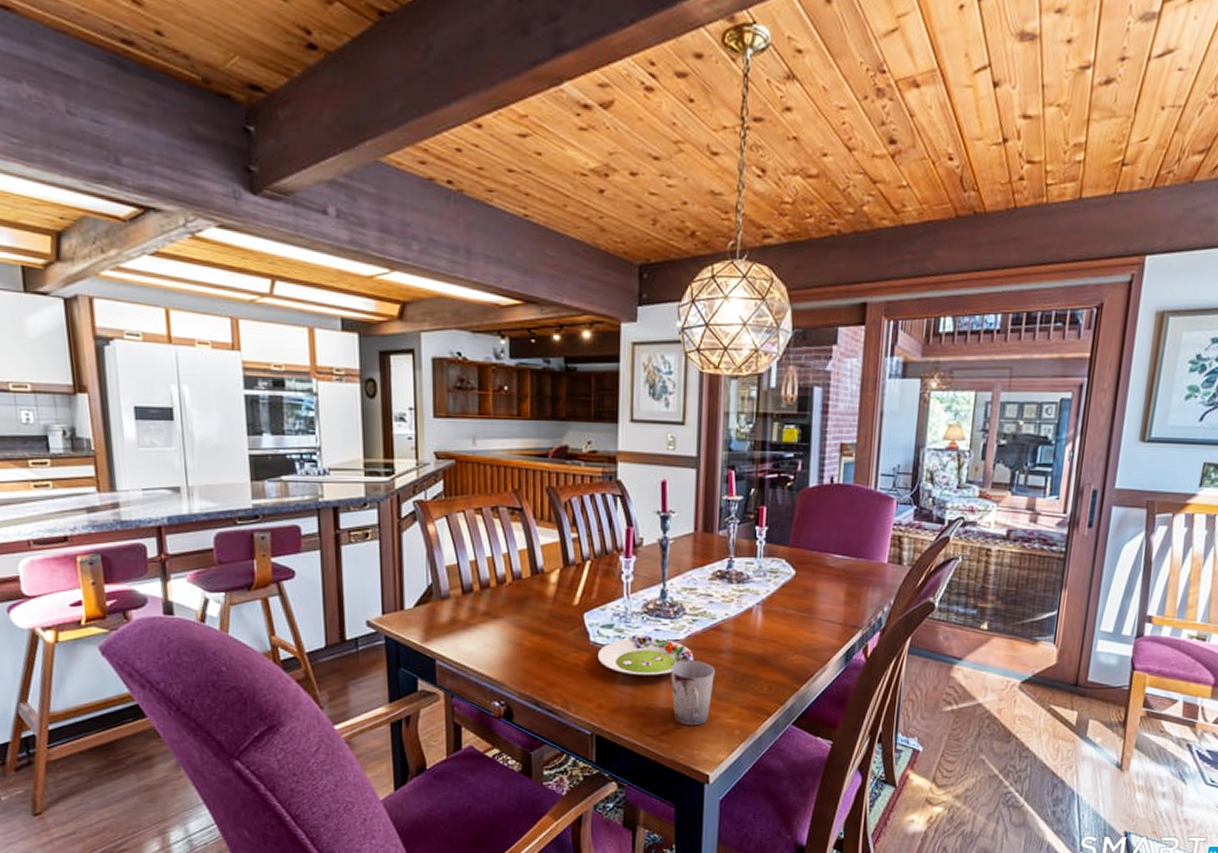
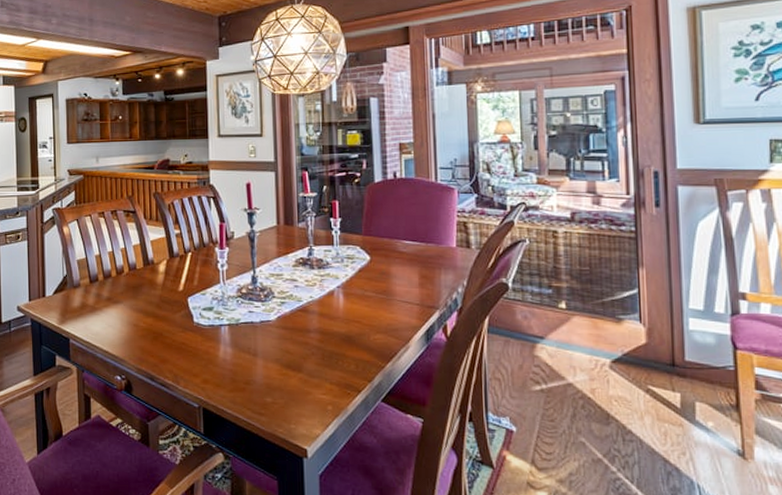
salad plate: present [597,634,694,676] -> none [200,316,285,354]
cup: present [670,660,715,726] -> none [265,339,305,401]

